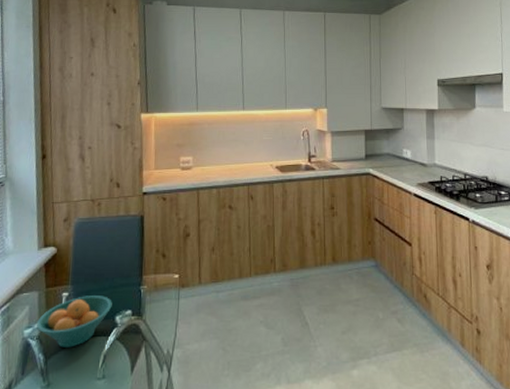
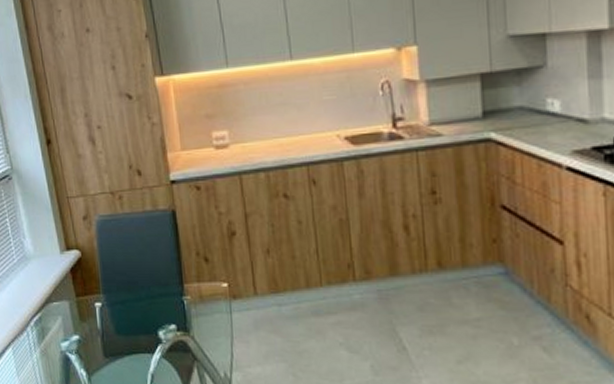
fruit bowl: present [36,296,112,348] -> none [72,306,153,364]

